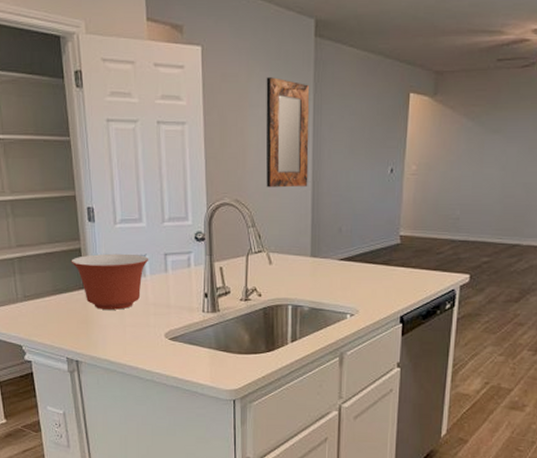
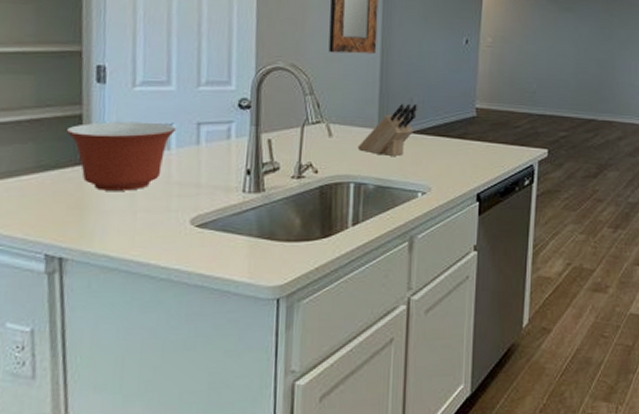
knife block: none [294,232,347,281] -> present [357,103,419,156]

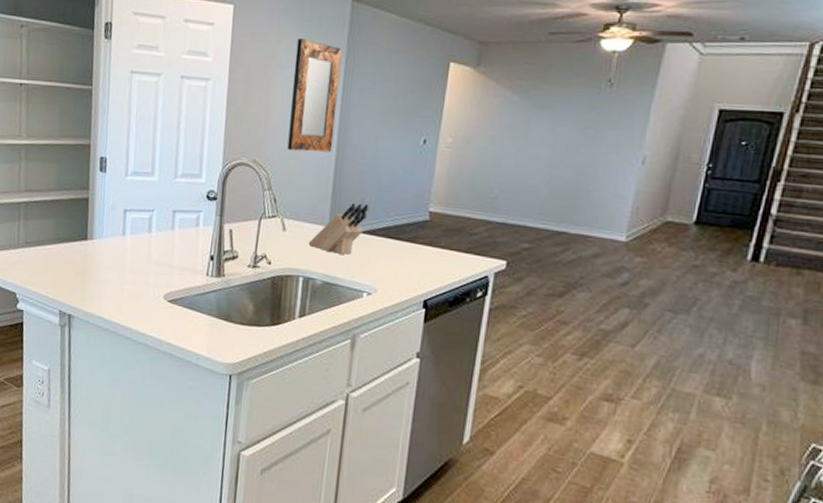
mixing bowl: present [66,121,177,191] -> none [77,205,157,265]

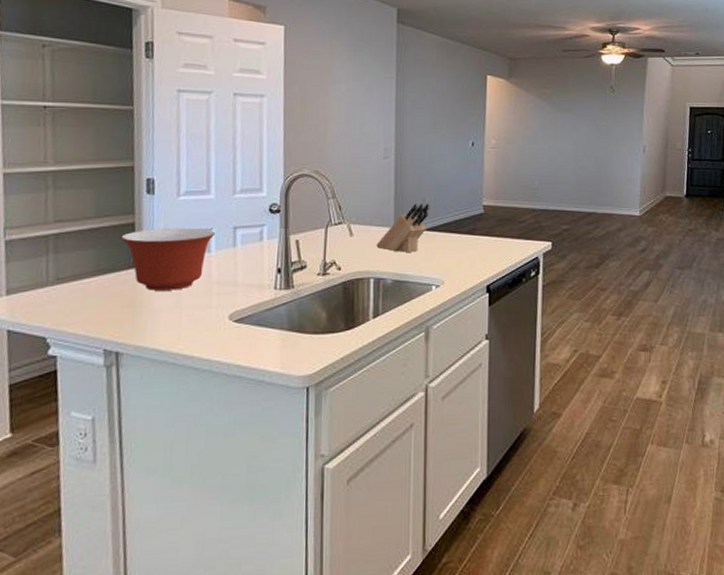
mixing bowl: none [77,205,157,265] -> present [121,228,216,291]
home mirror: present [287,38,343,152] -> none [348,56,393,159]

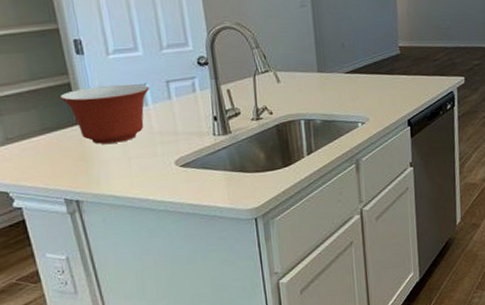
knife block: present [376,203,430,252] -> none [303,47,350,95]

